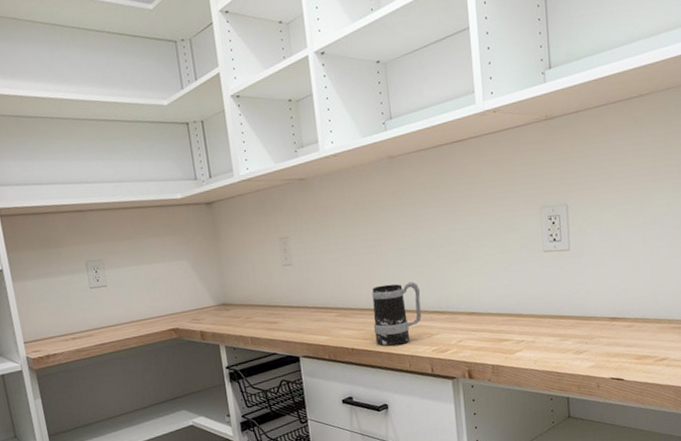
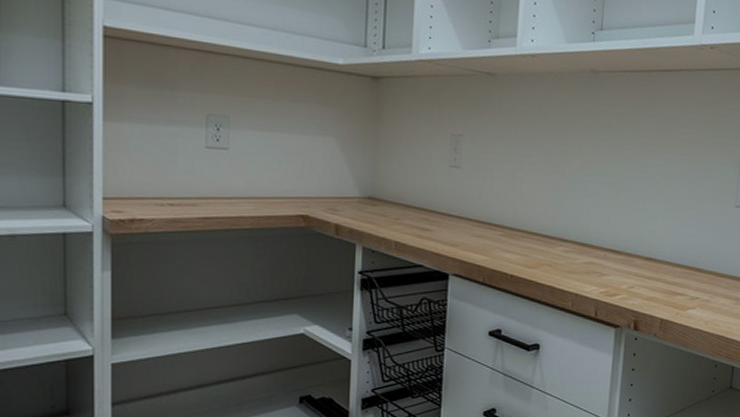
mug: present [372,281,422,347] -> none [539,210,599,281]

